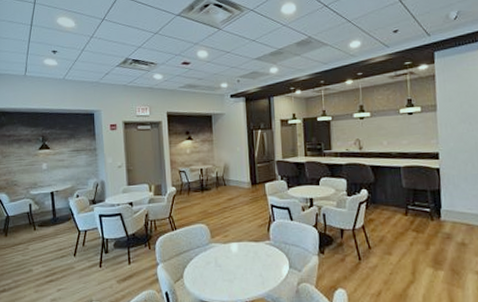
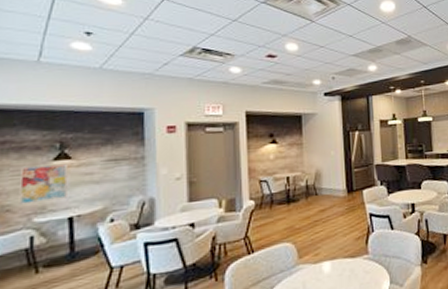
wall art: none [20,152,49,182] -> present [18,163,69,206]

